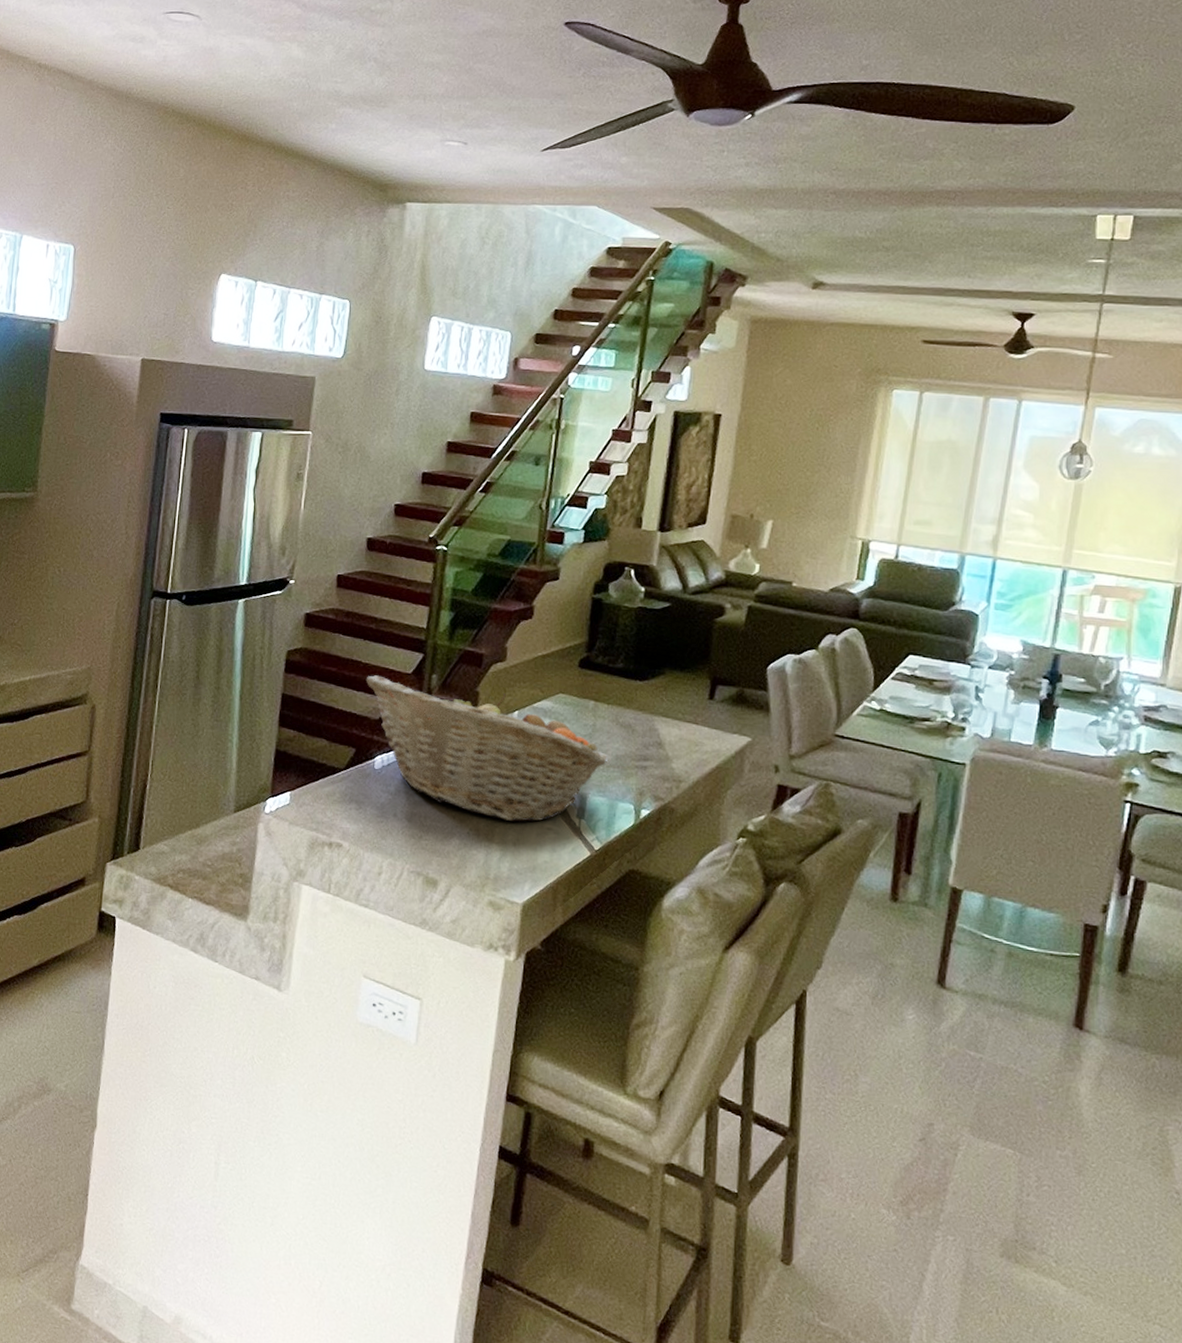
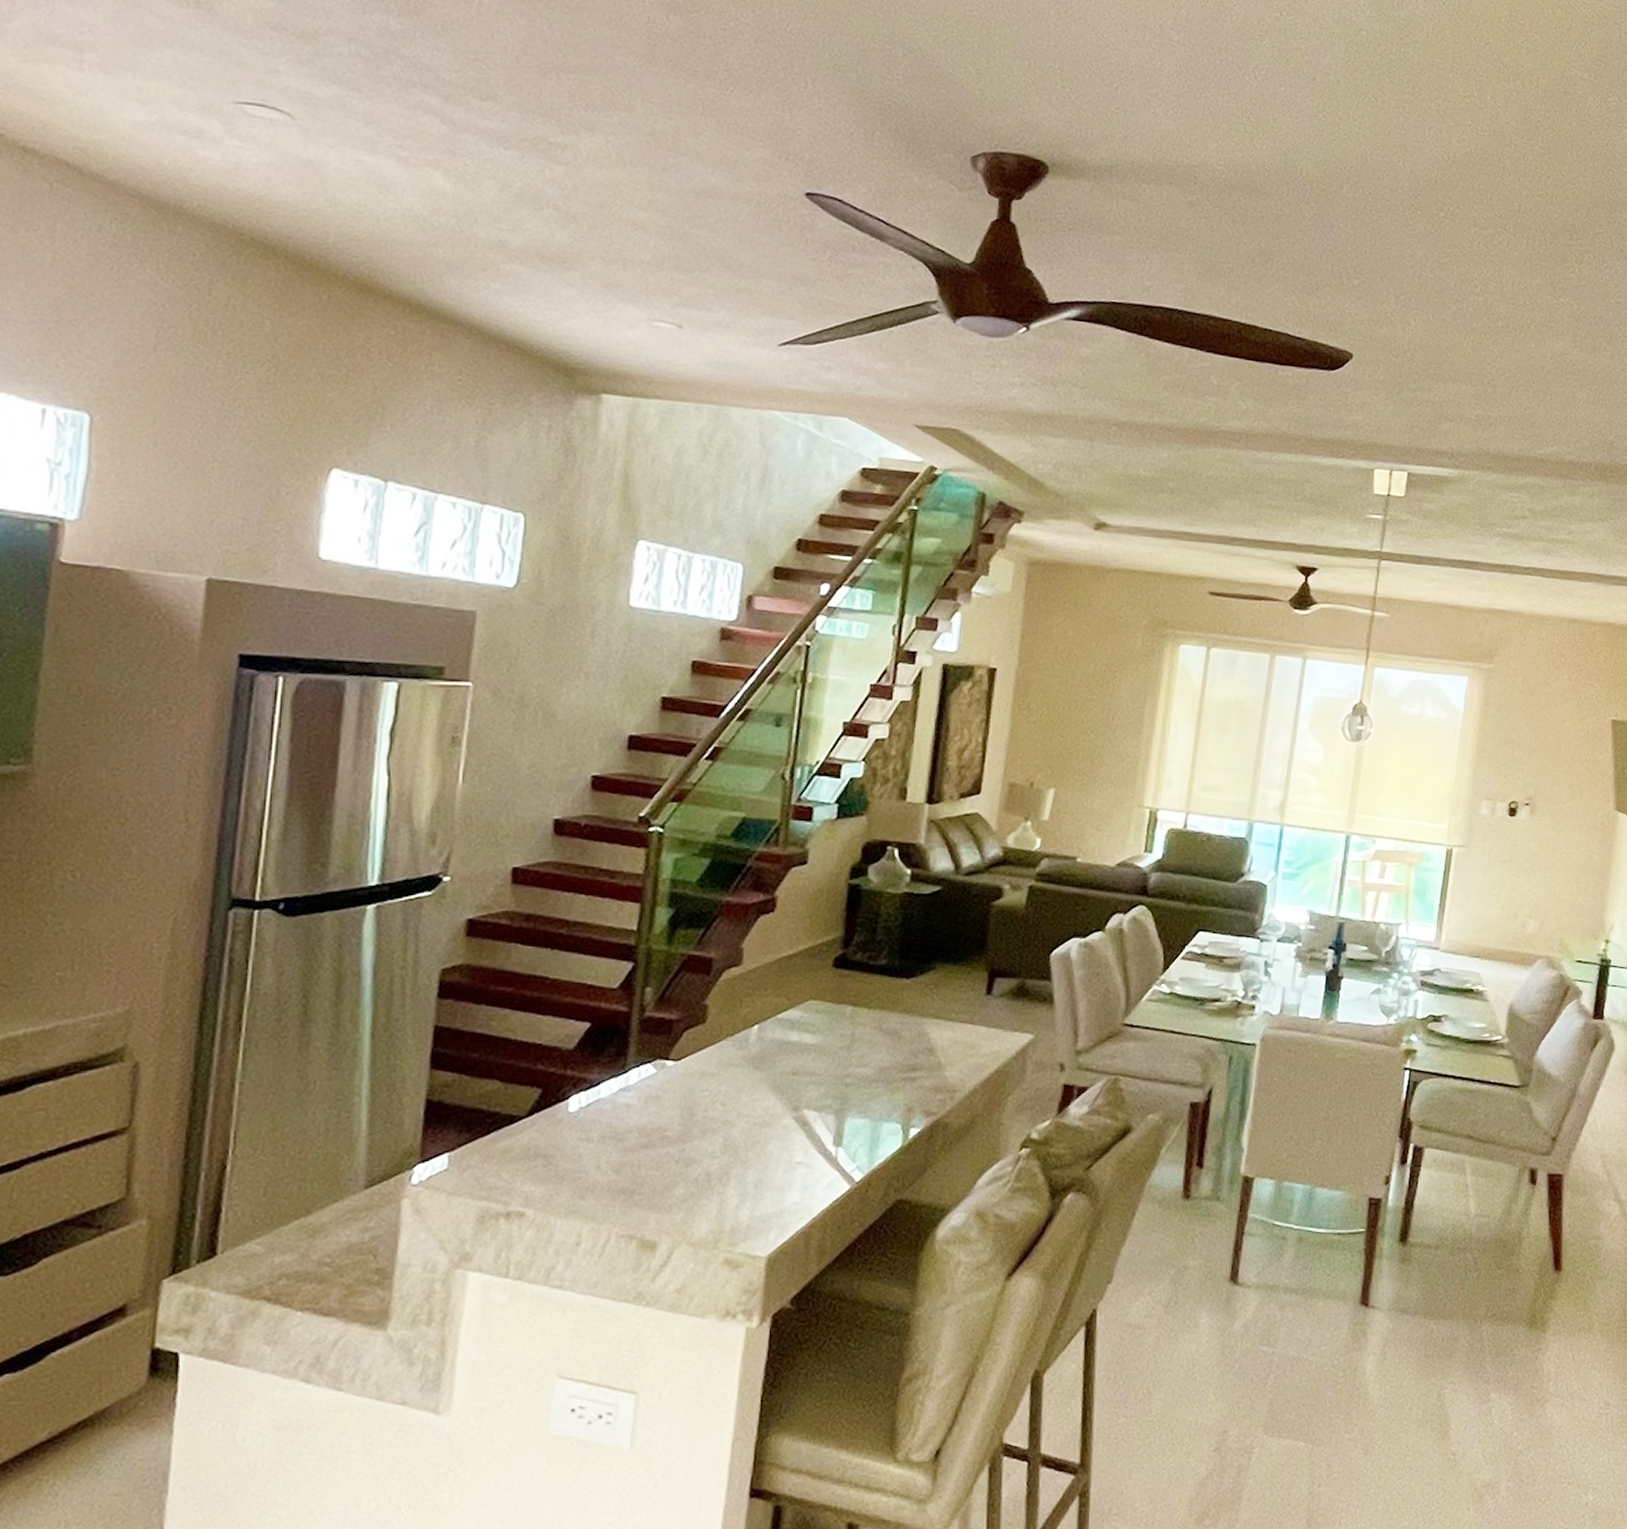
fruit basket: present [365,675,609,822] -> none [554,993,871,1159]

